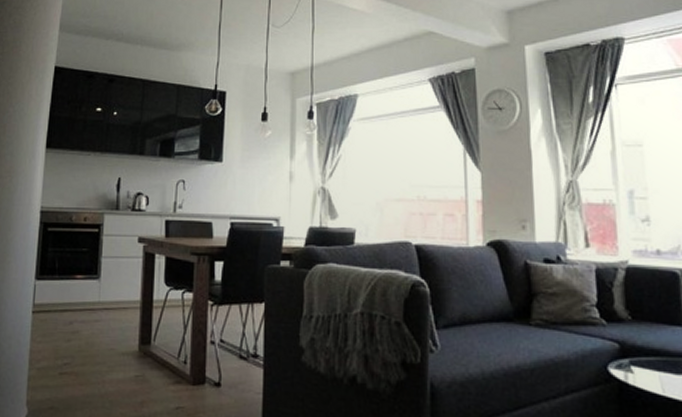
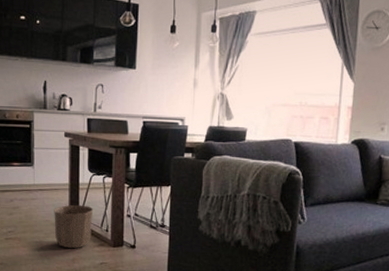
waste basket: none [120,328,170,388] -> present [54,204,94,249]

